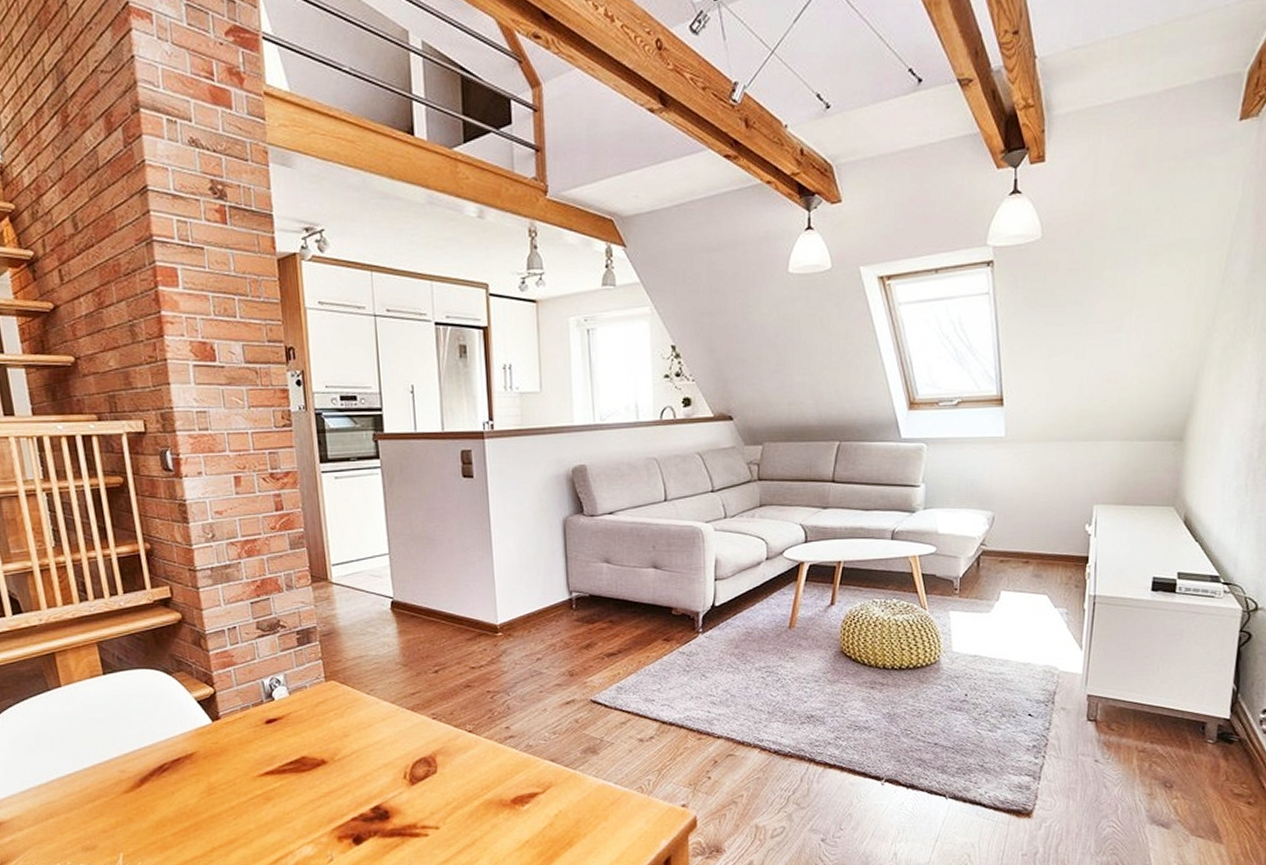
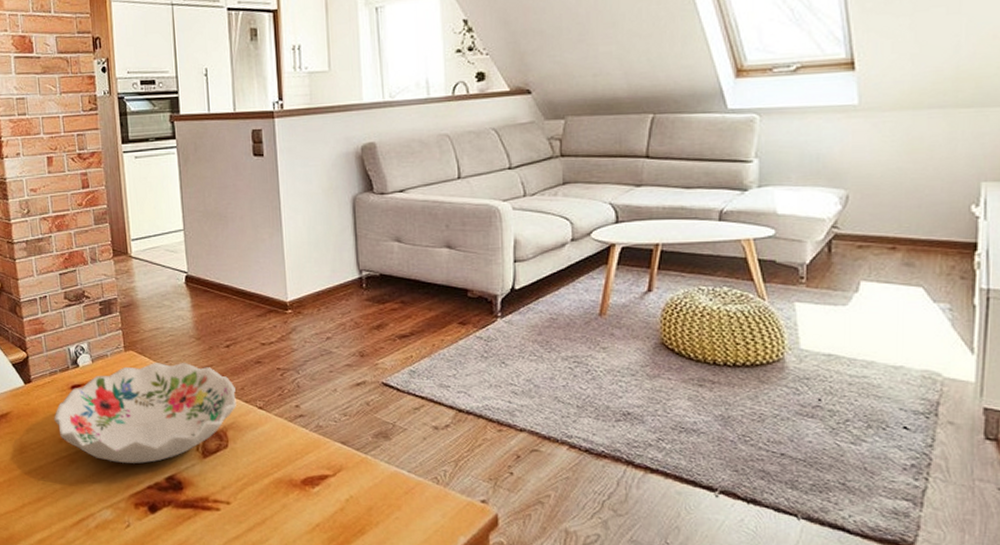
decorative bowl: none [246,689,446,797] -> present [54,362,237,464]

